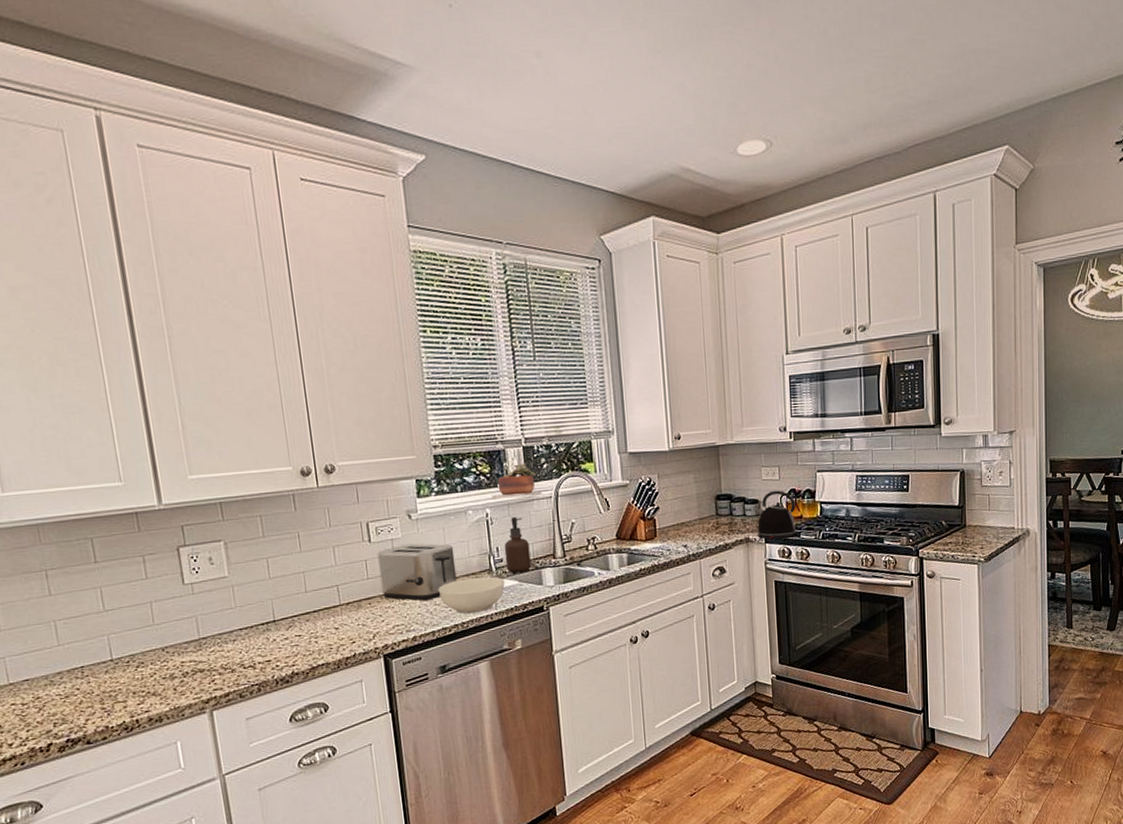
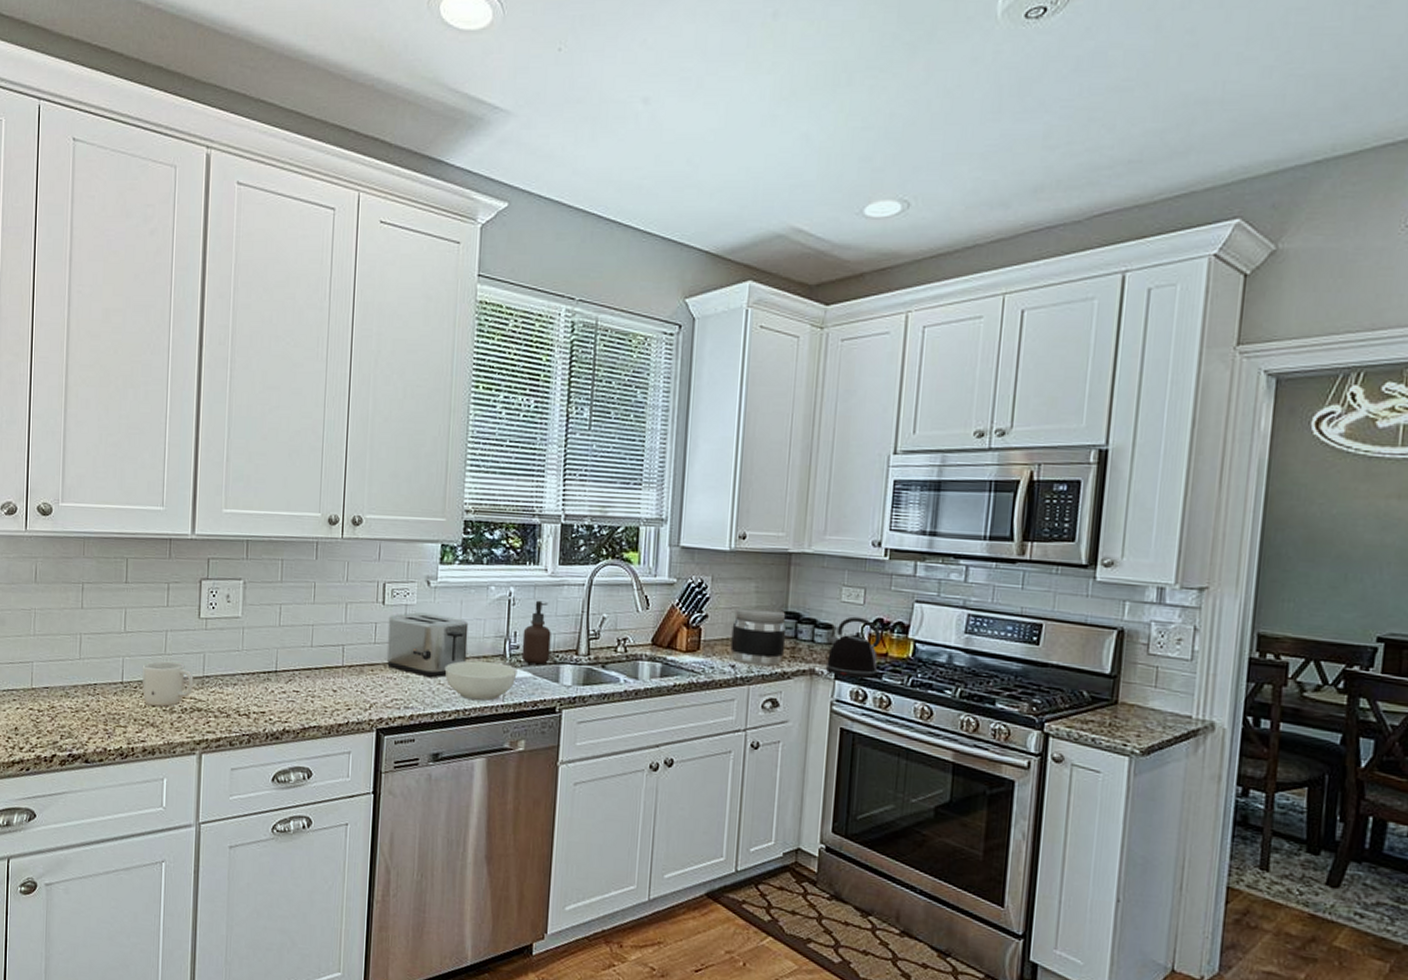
mug: none [130,629,191,677] -> present [142,660,194,707]
succulent plant: present [492,463,543,499] -> none [519,542,576,581]
jar: none [680,493,724,543] -> present [730,606,787,667]

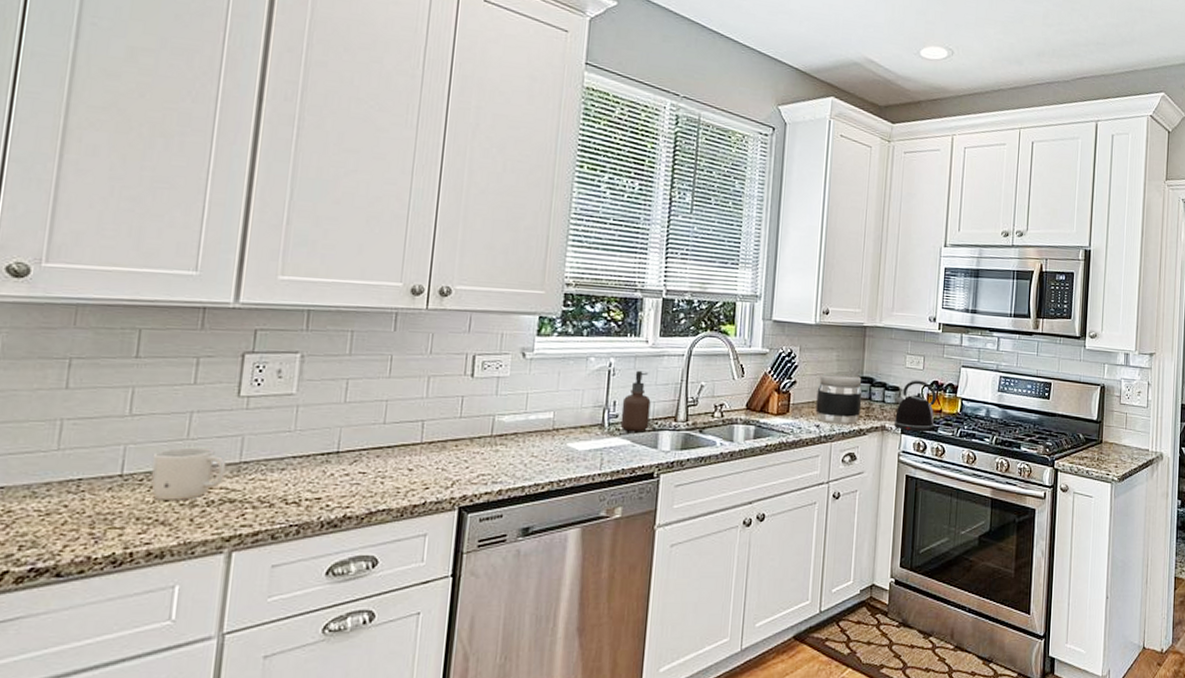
toaster: present [386,612,469,678] -> none [473,384,566,451]
bowl: present [444,660,518,701] -> none [538,431,616,470]

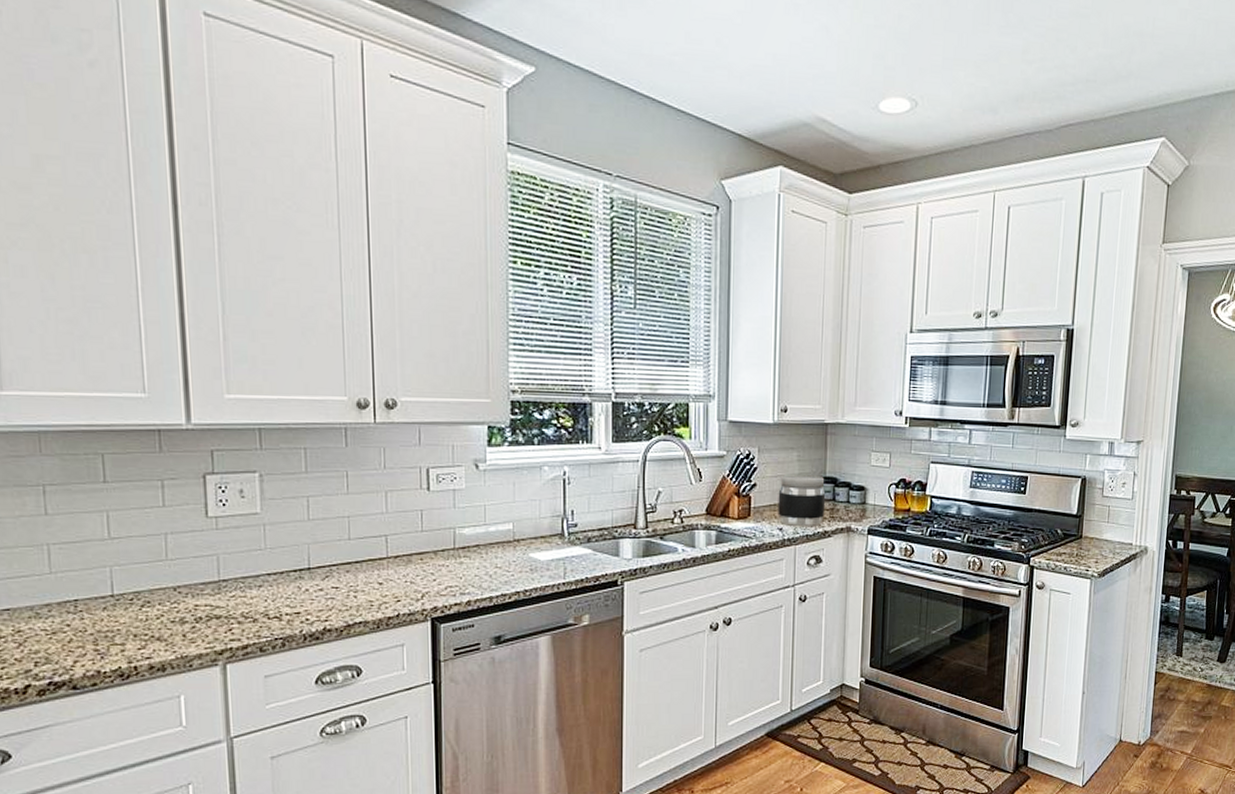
mug: present [150,447,227,500] -> none [137,567,208,618]
soap dispenser: present [620,370,651,433] -> none [580,478,609,541]
kettle: present [894,380,937,432] -> none [860,478,904,532]

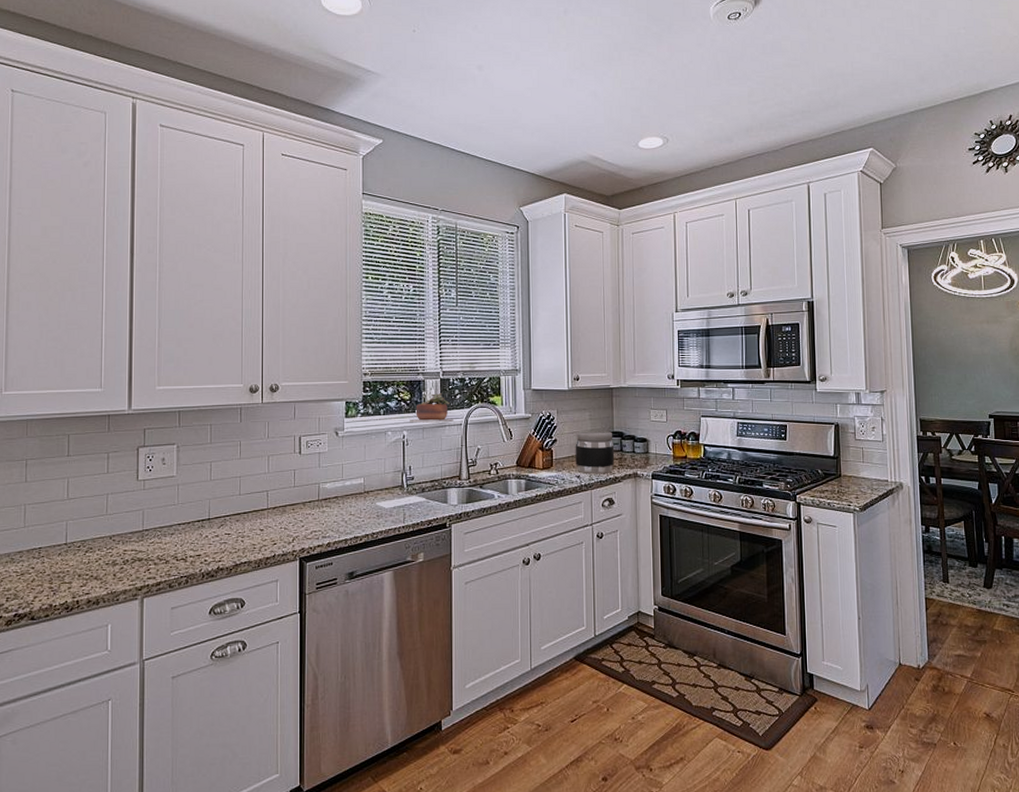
succulent plant: none [572,420,630,458] -> present [410,393,455,423]

